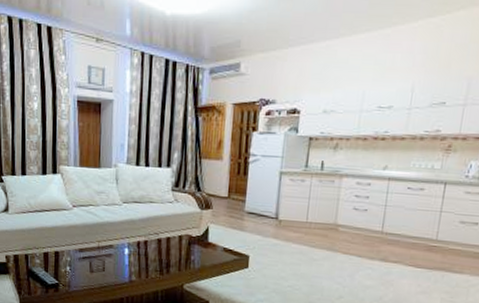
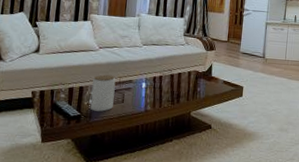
jar: none [68,238,94,280] -> present [90,74,116,112]

